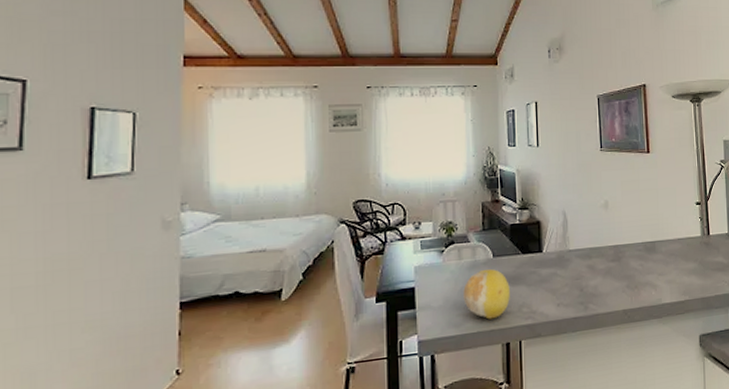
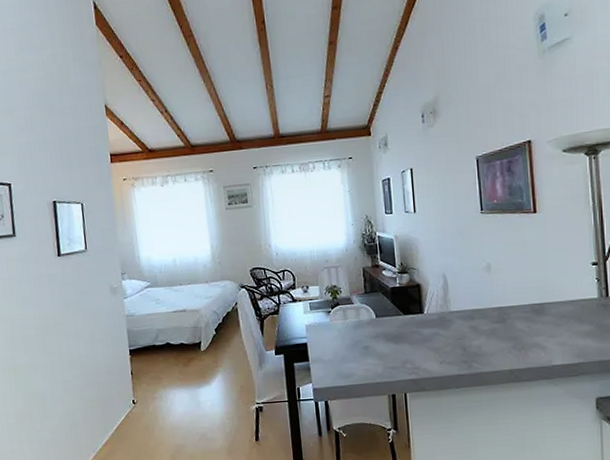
fruit: present [463,269,510,320] -> none [350,328,394,373]

